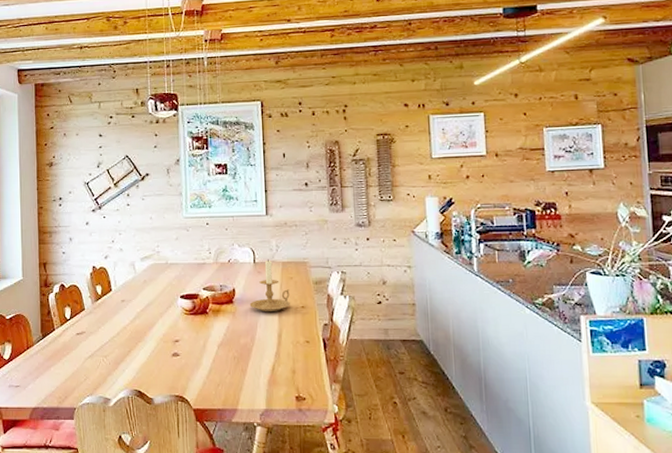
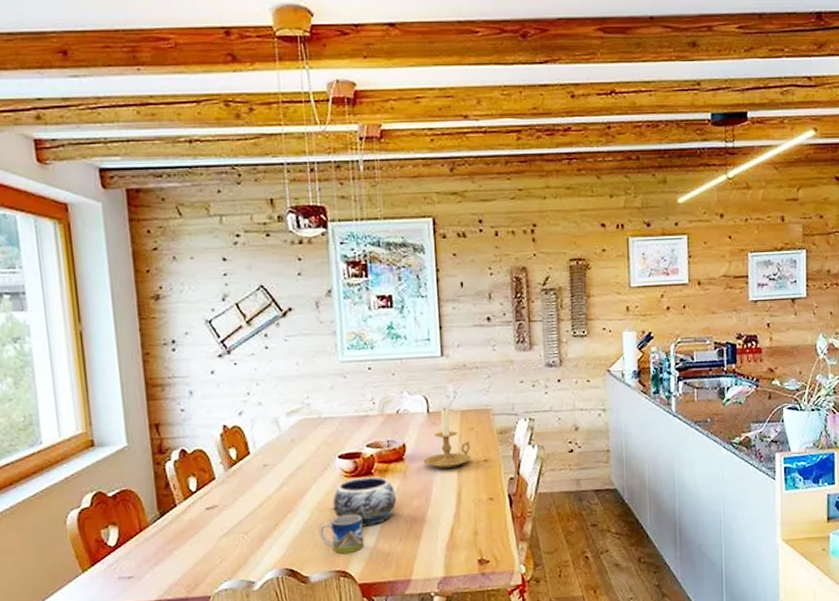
mug: none [162,347,199,382] -> present [319,514,364,554]
decorative bowl: none [174,315,226,359] -> present [332,476,396,527]

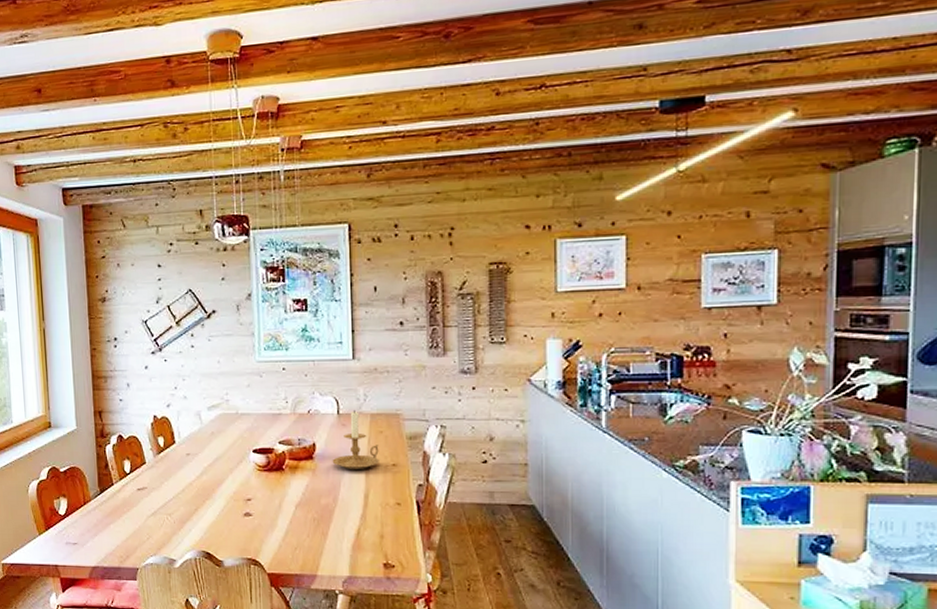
mug: present [319,514,364,554] -> none [233,506,274,544]
decorative bowl: present [332,476,396,527] -> none [246,472,305,520]

